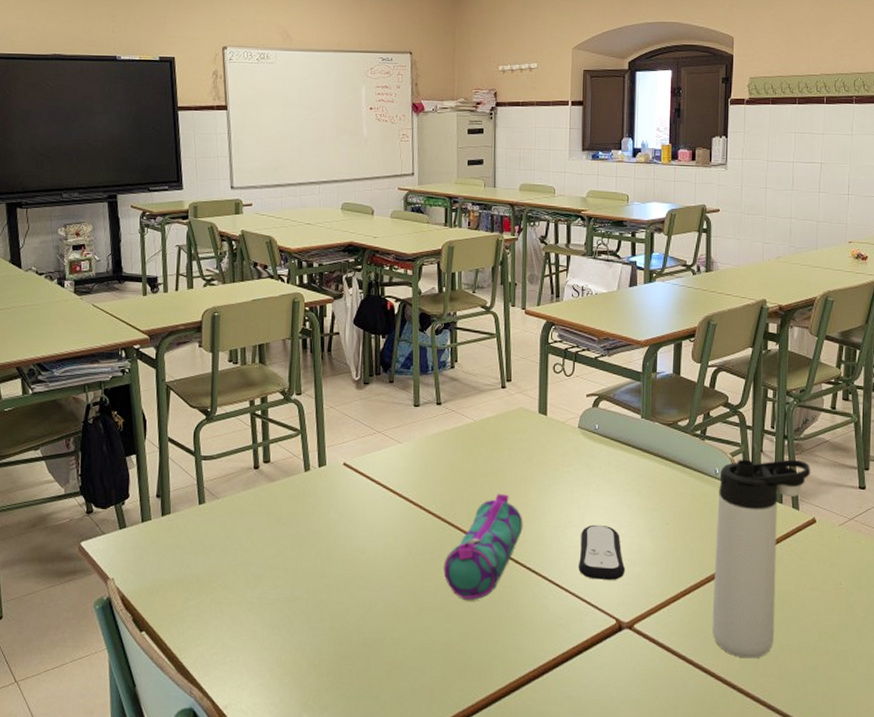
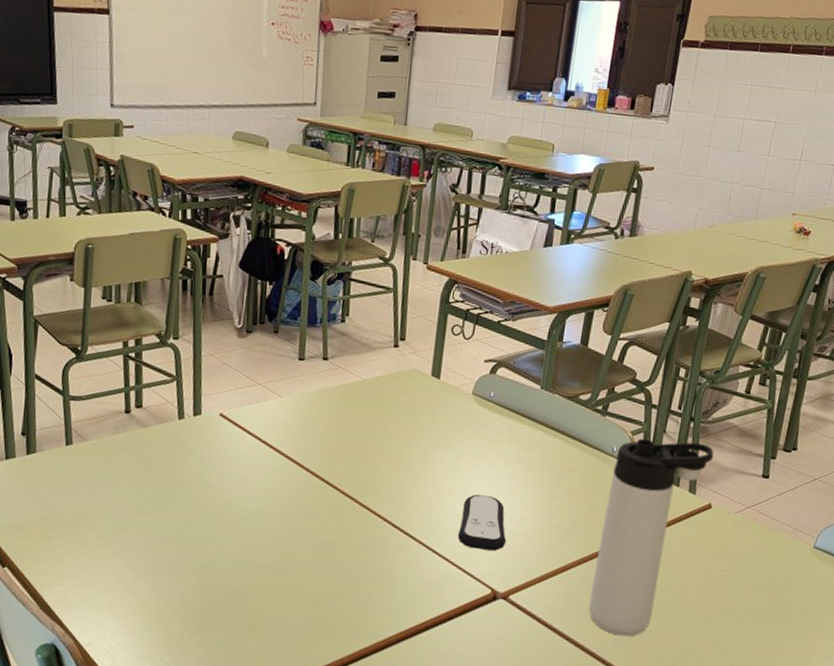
pencil case: present [443,493,523,601] -> none [317,455,405,561]

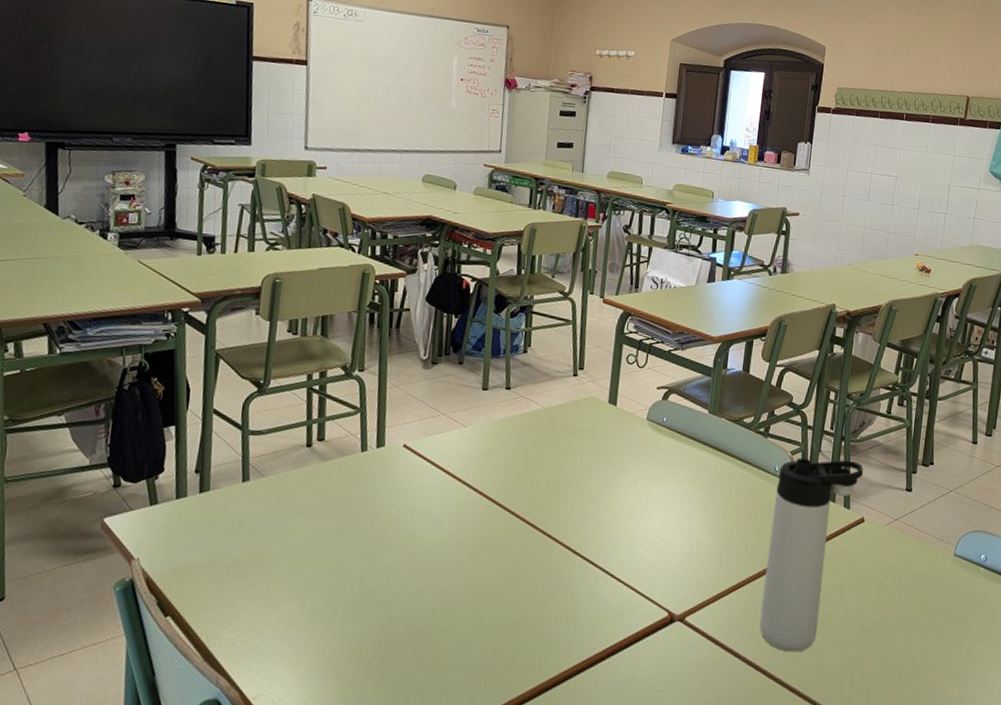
remote control: present [458,494,507,551] -> none [636,517,682,573]

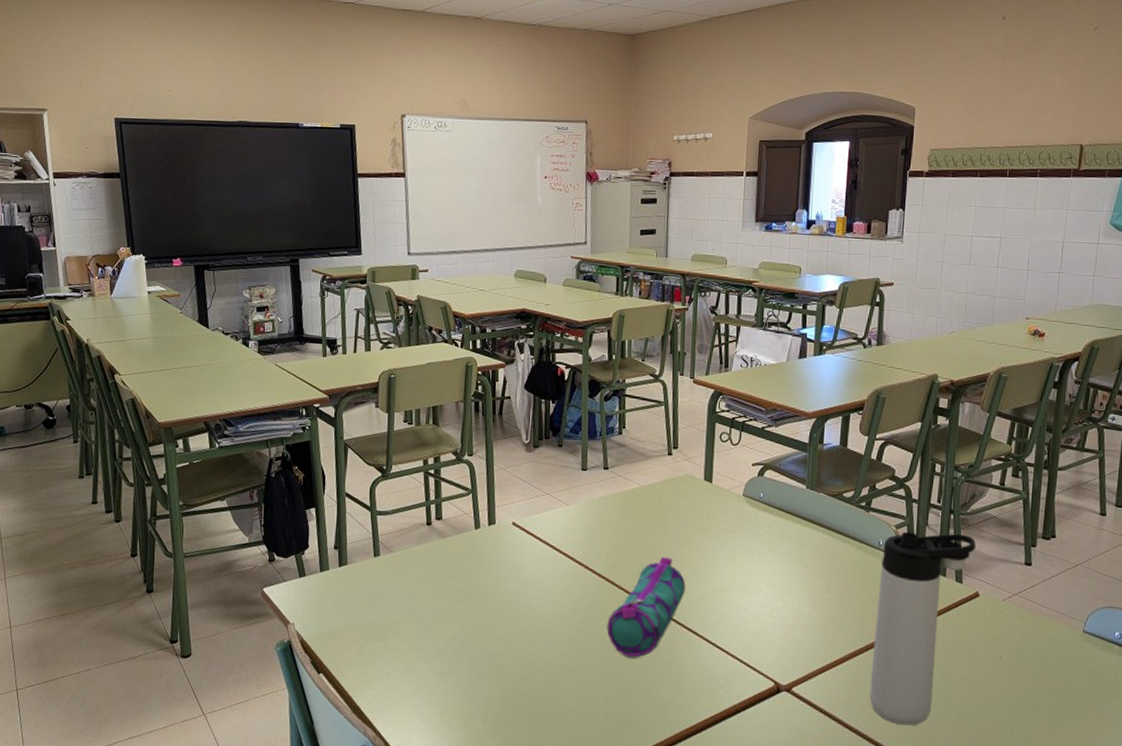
pencil case: none [499,482,585,591] -> present [607,556,686,659]

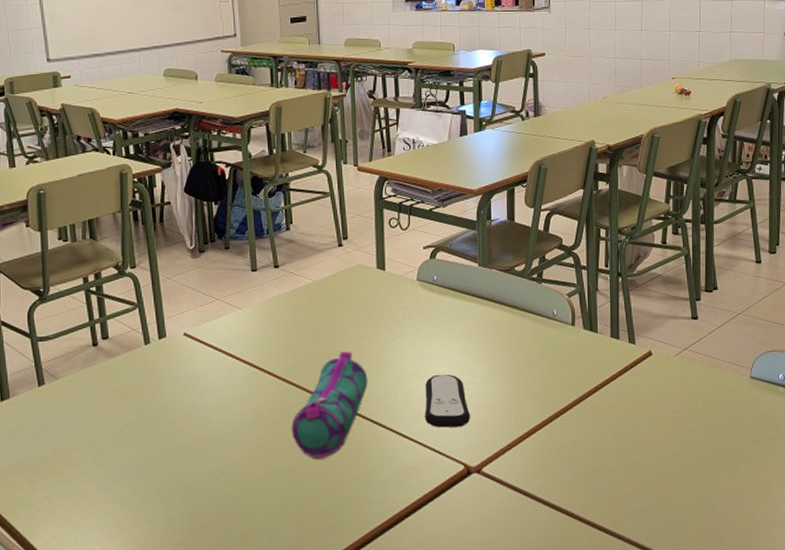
remote control: none [739,590,786,644] -> present [425,374,471,428]
thermos bottle: present [869,531,977,726] -> none [556,295,645,491]

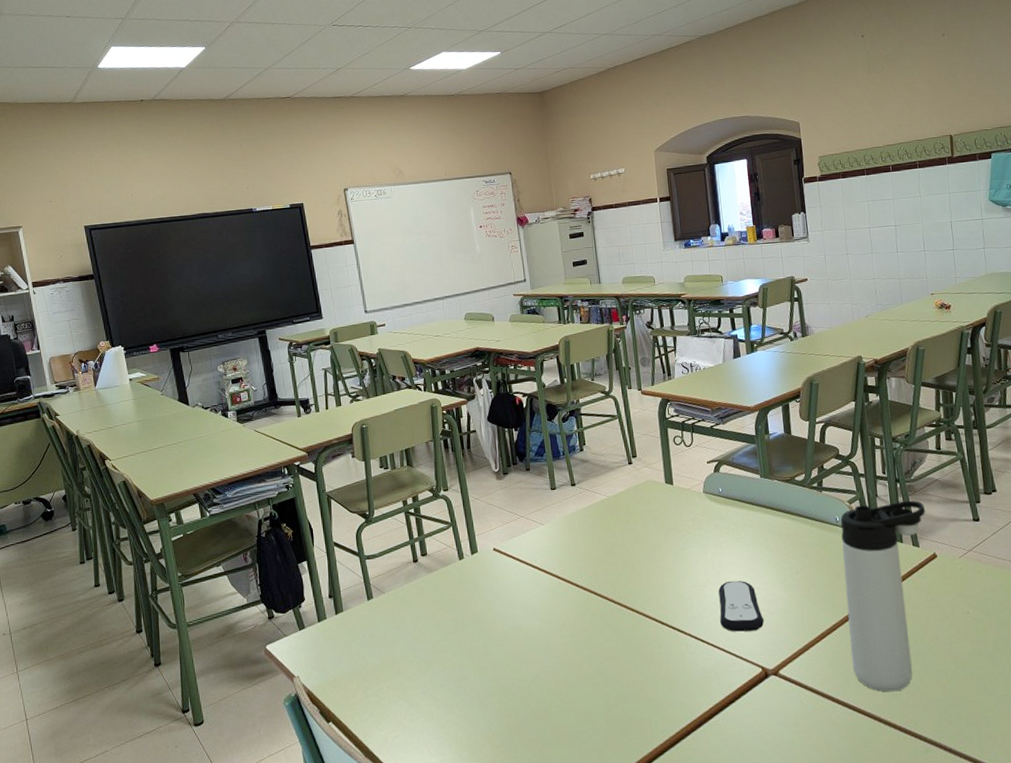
pencil case: present [291,351,368,460] -> none [595,561,665,664]
thermos bottle: none [556,295,645,491] -> present [840,500,926,692]

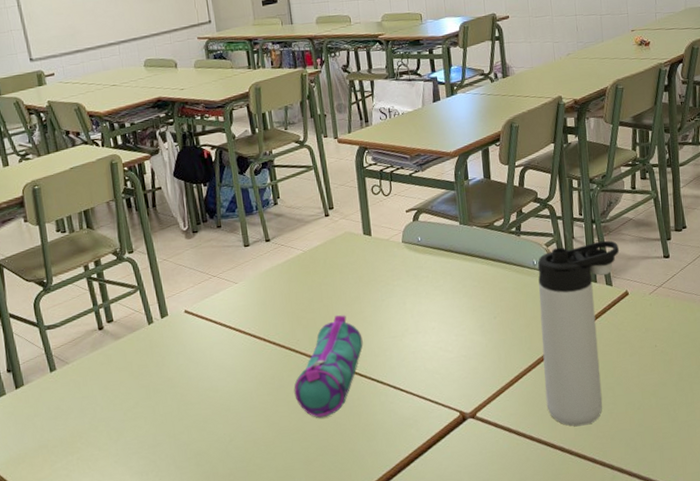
pencil case: none [595,561,665,664] -> present [294,315,363,419]
remote control: present [718,580,765,632] -> none [417,328,463,379]

